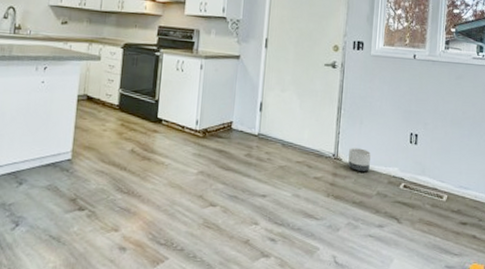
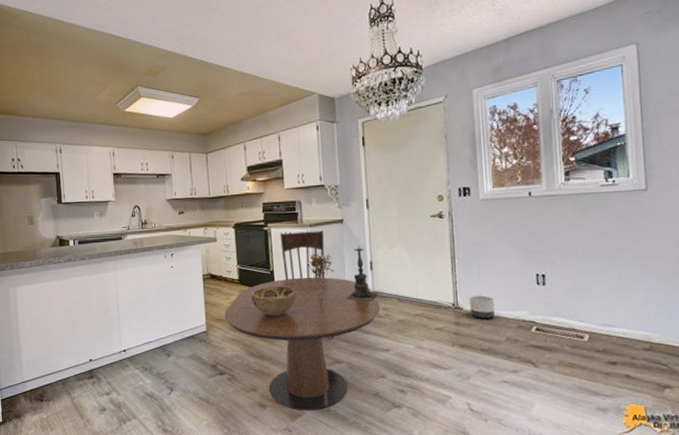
dining table: none [95,110,264,256] -> present [224,277,381,410]
decorative bowl: none [129,116,179,150] -> present [251,285,296,316]
chair: none [170,61,219,180] -> present [280,230,335,339]
bouquet: none [196,87,223,137] -> present [308,253,334,299]
candle holder: none [230,85,265,143] -> present [346,246,380,301]

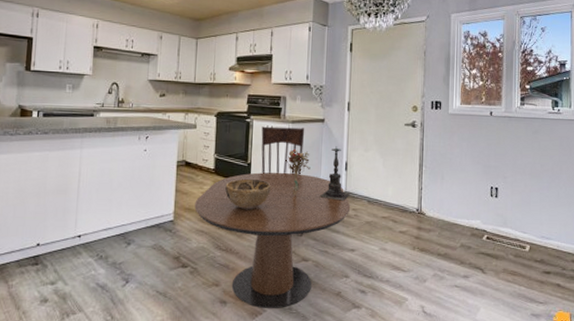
planter: present [469,295,495,319] -> none [432,202,453,226]

